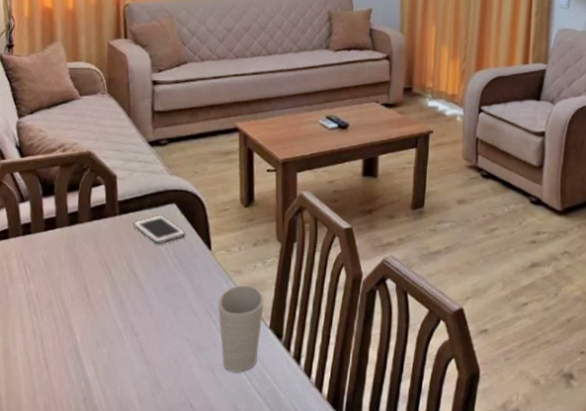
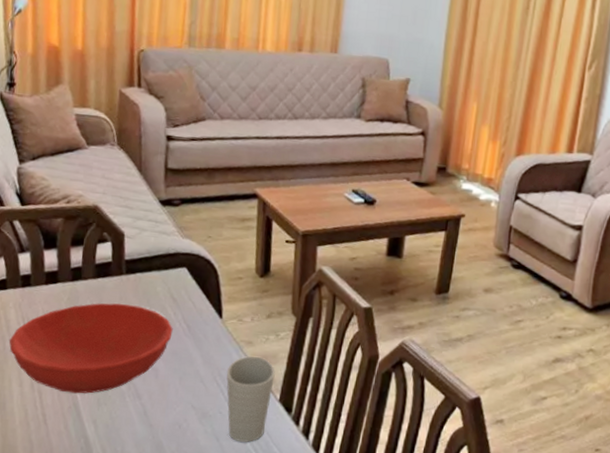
bowl: none [11,243,165,336] -> present [9,303,173,394]
cell phone: present [133,215,185,245] -> none [140,278,196,309]

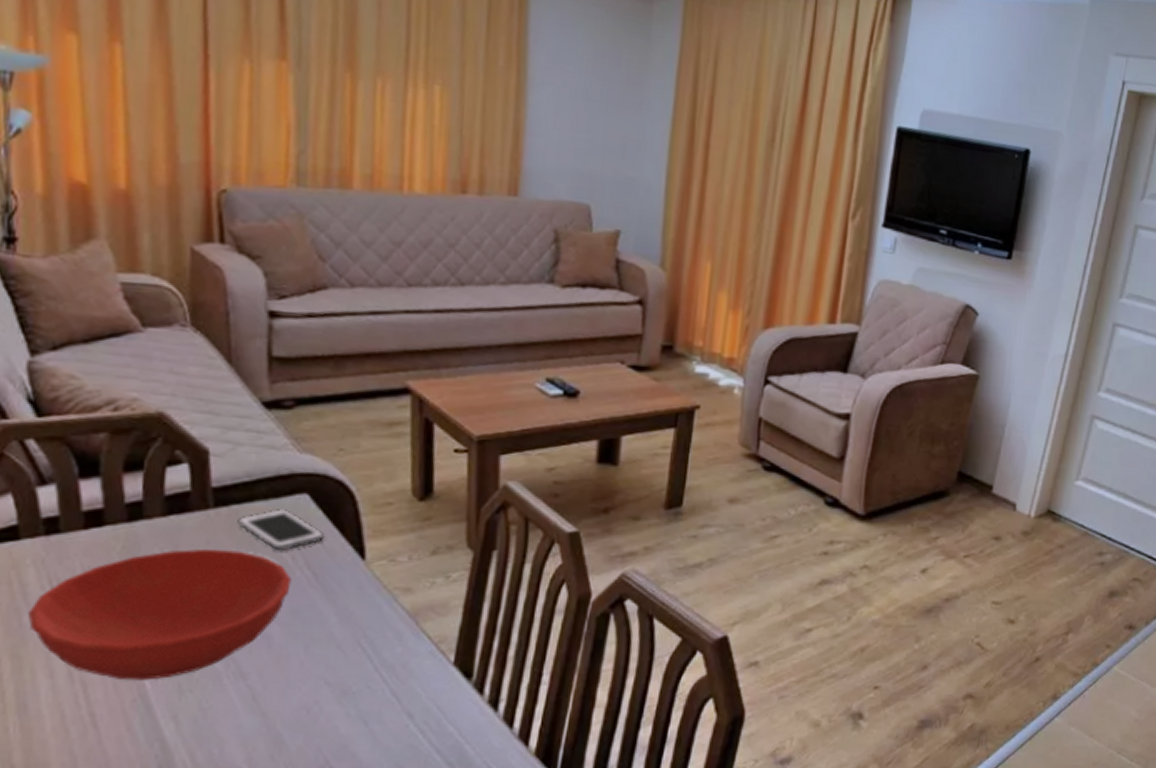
cell phone: none [140,278,196,309] -> present [237,509,324,552]
cup: present [226,355,275,442] -> none [375,607,447,723]

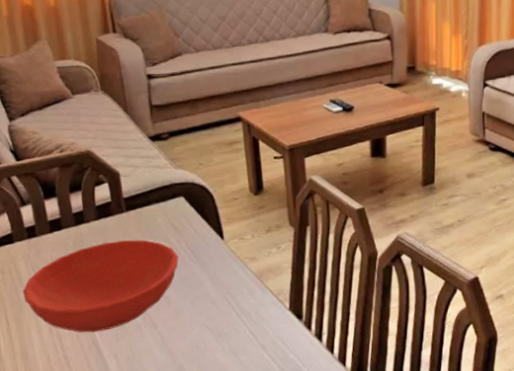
cell phone: present [237,509,324,552] -> none [141,209,196,238]

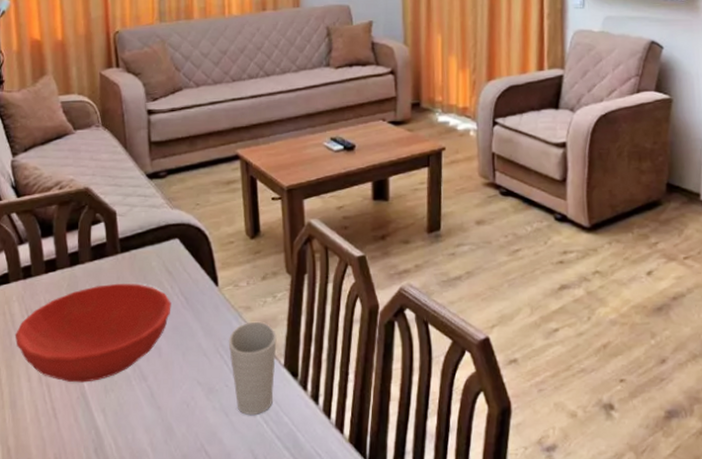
cup: none [235,270,282,354] -> present [228,321,277,415]

